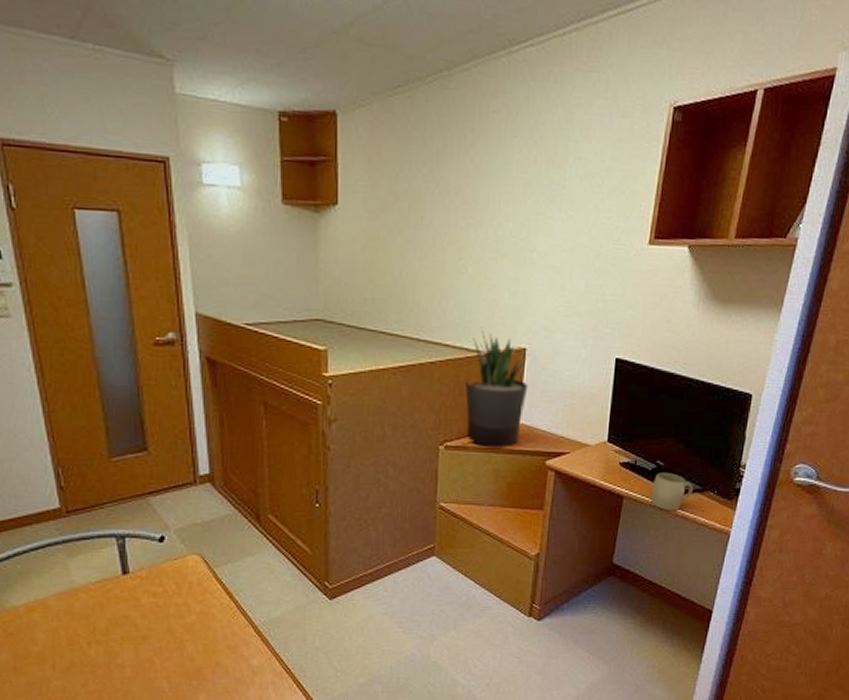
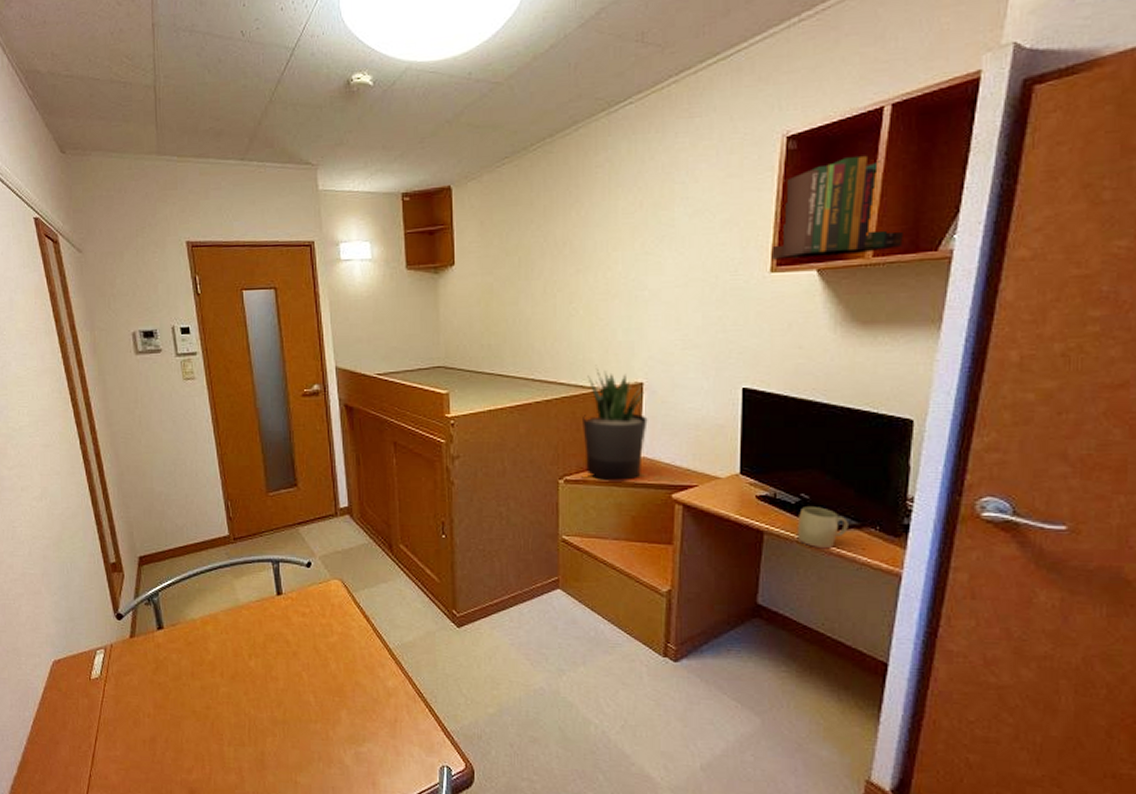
books: none [650,136,763,235] -> present [771,155,905,260]

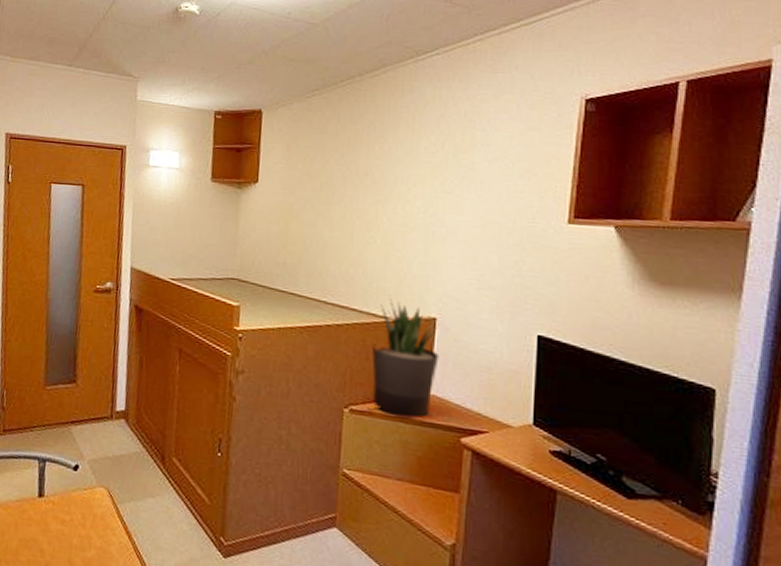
books: present [771,155,905,260] -> none [569,123,702,216]
mug: present [797,505,848,548] -> none [592,468,648,518]

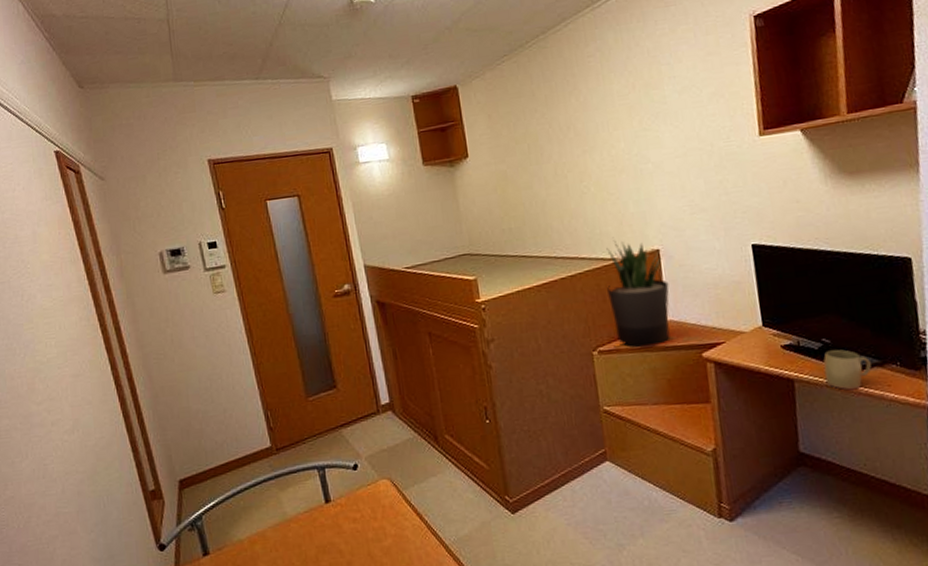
mug: none [592,468,648,518] -> present [823,349,872,389]

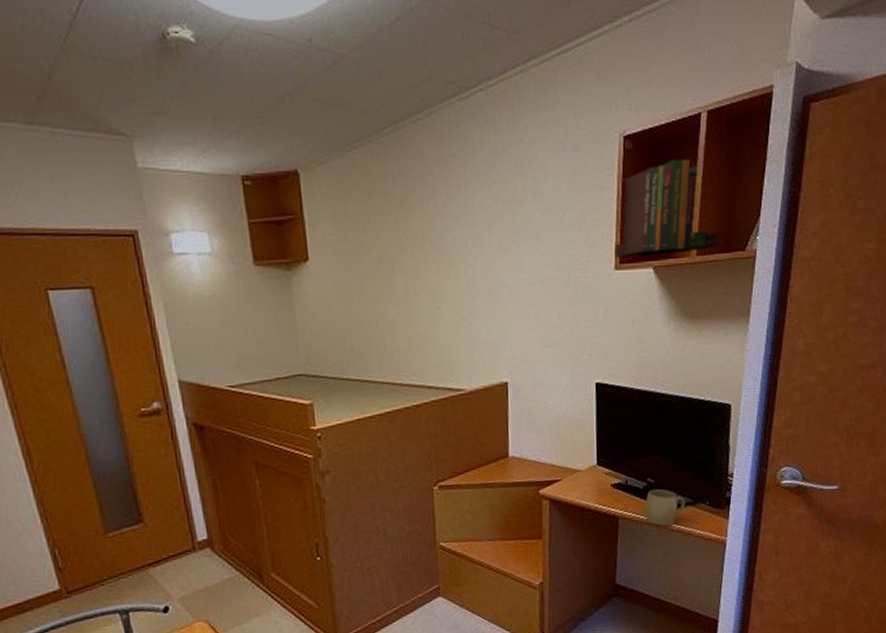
planter: present [606,237,670,348] -> none [453,366,514,483]
books: none [756,25,872,125] -> present [614,158,720,258]

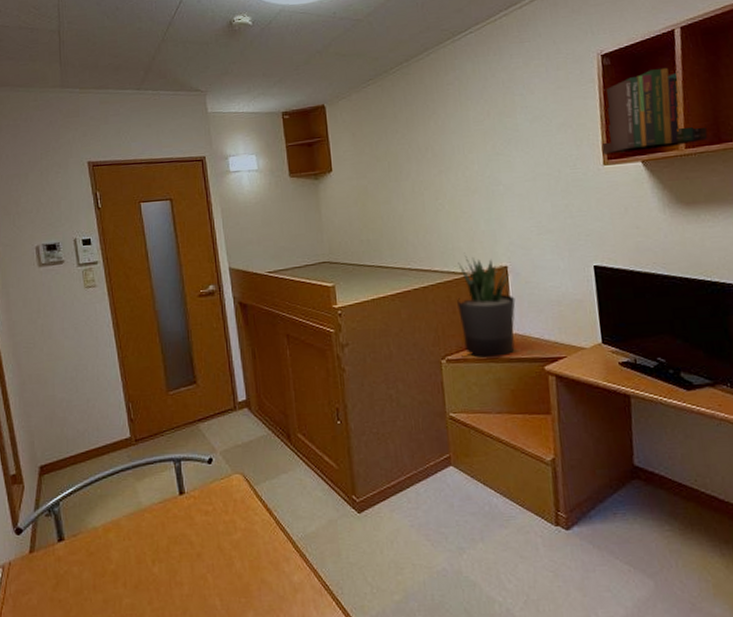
planter: none [453,366,514,483] -> present [457,252,516,358]
mug: present [645,488,685,526] -> none [658,368,704,407]

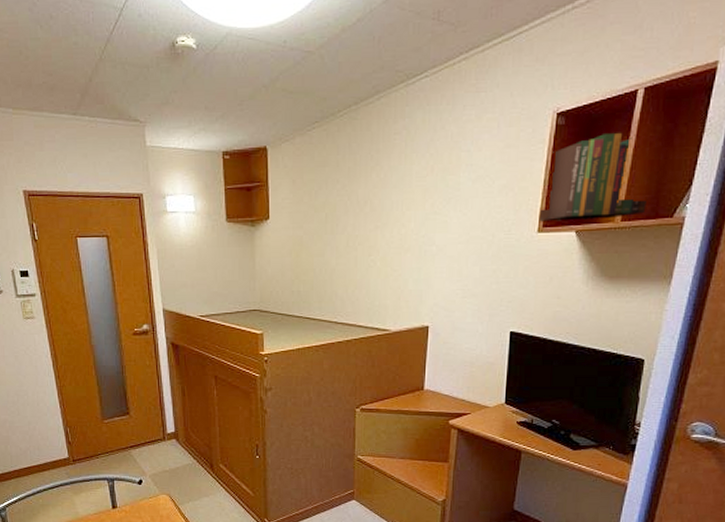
planter: present [457,252,516,358] -> none [377,310,432,410]

